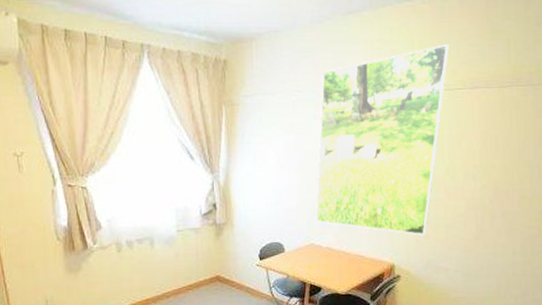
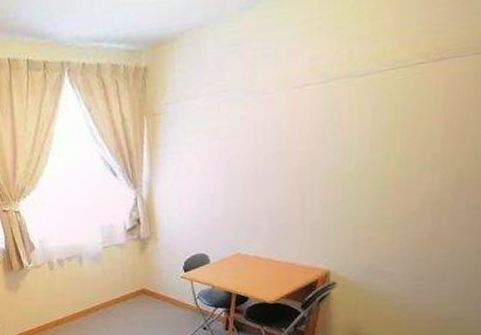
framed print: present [315,44,450,236] -> none [242,9,411,239]

